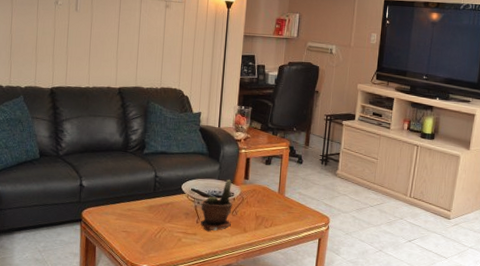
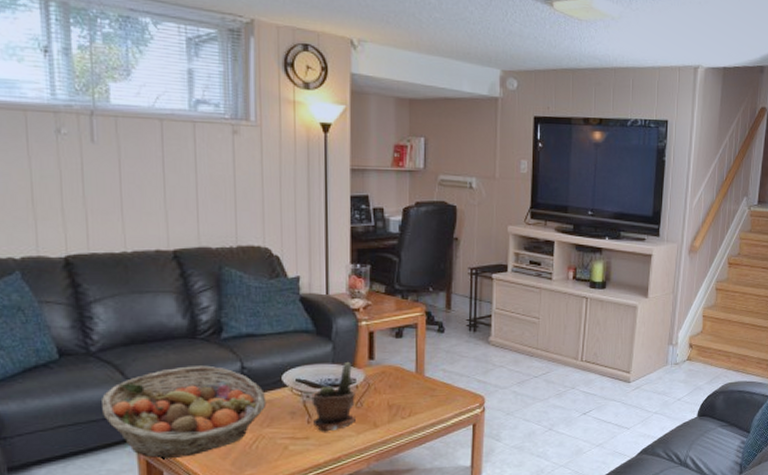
fruit basket: none [62,171,170,238] -> present [102,365,267,459]

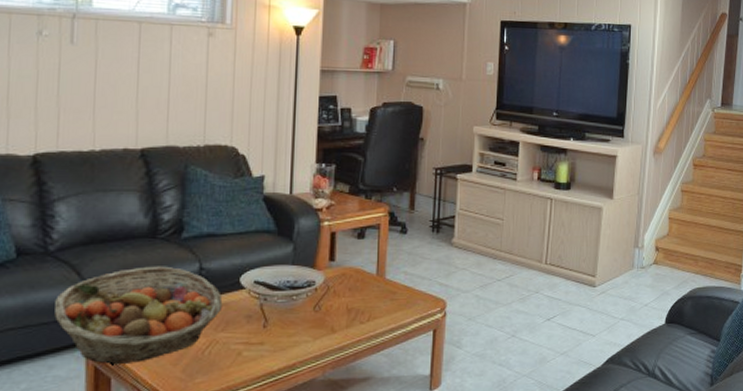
potted plant: present [311,362,356,432] -> none [268,264,314,337]

